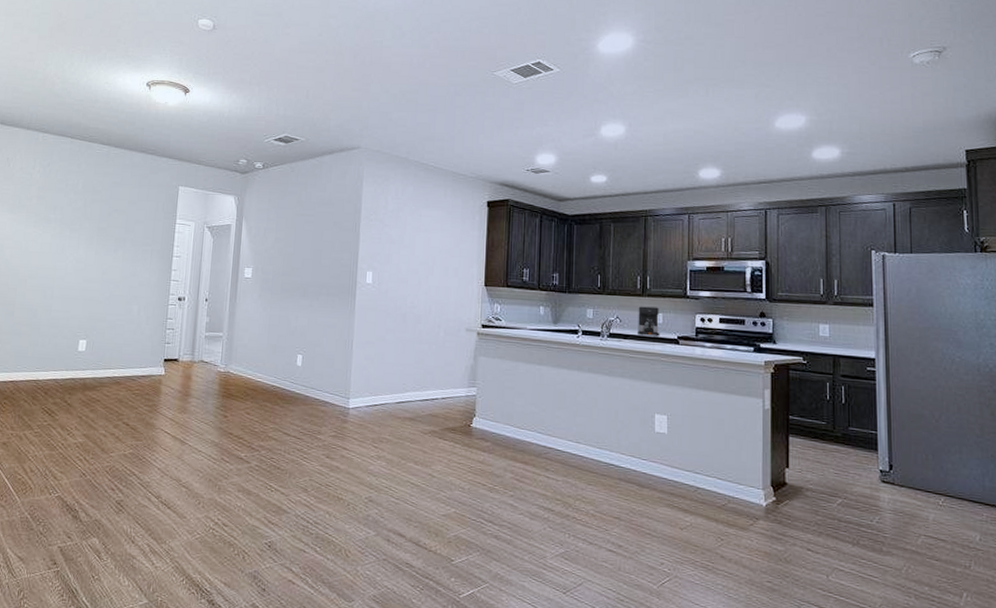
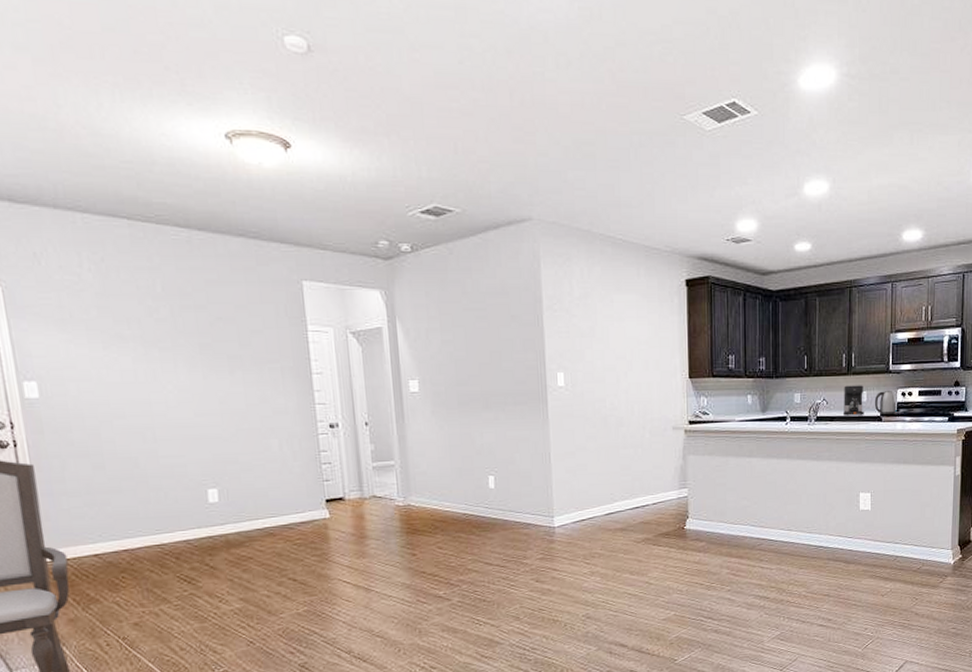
kettle: none [672,314,694,339] -> present [875,390,896,415]

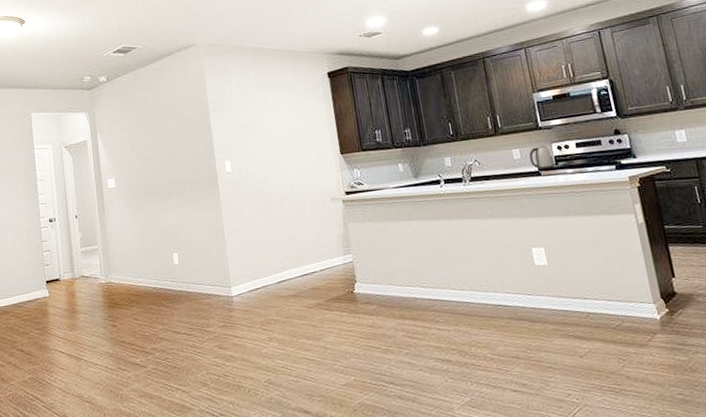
coffee maker: present [844,385,864,416] -> none [494,143,521,174]

